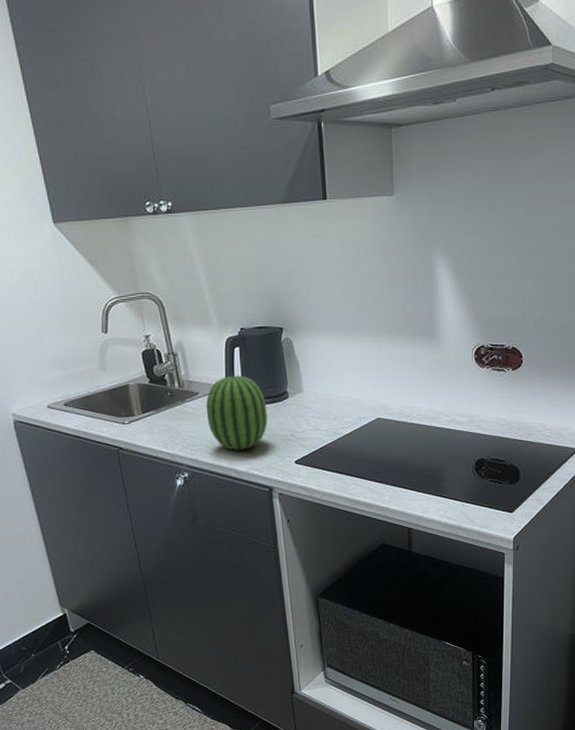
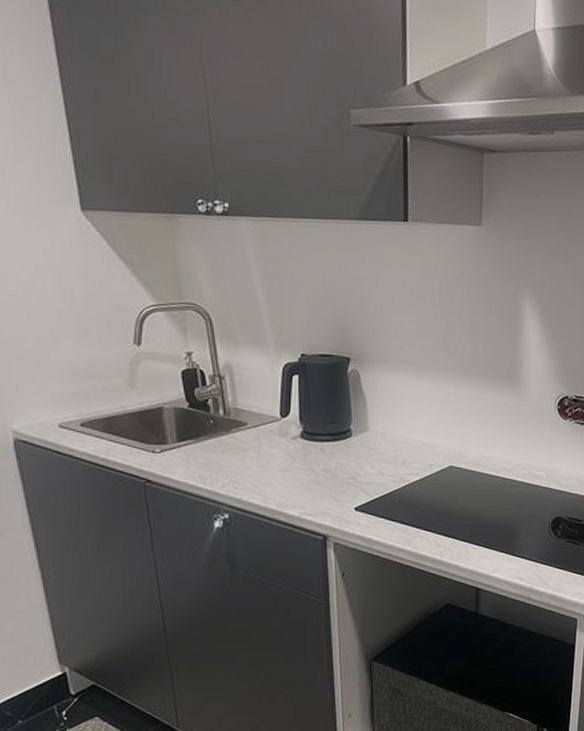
fruit: present [206,374,268,451] -> none [255,405,327,492]

